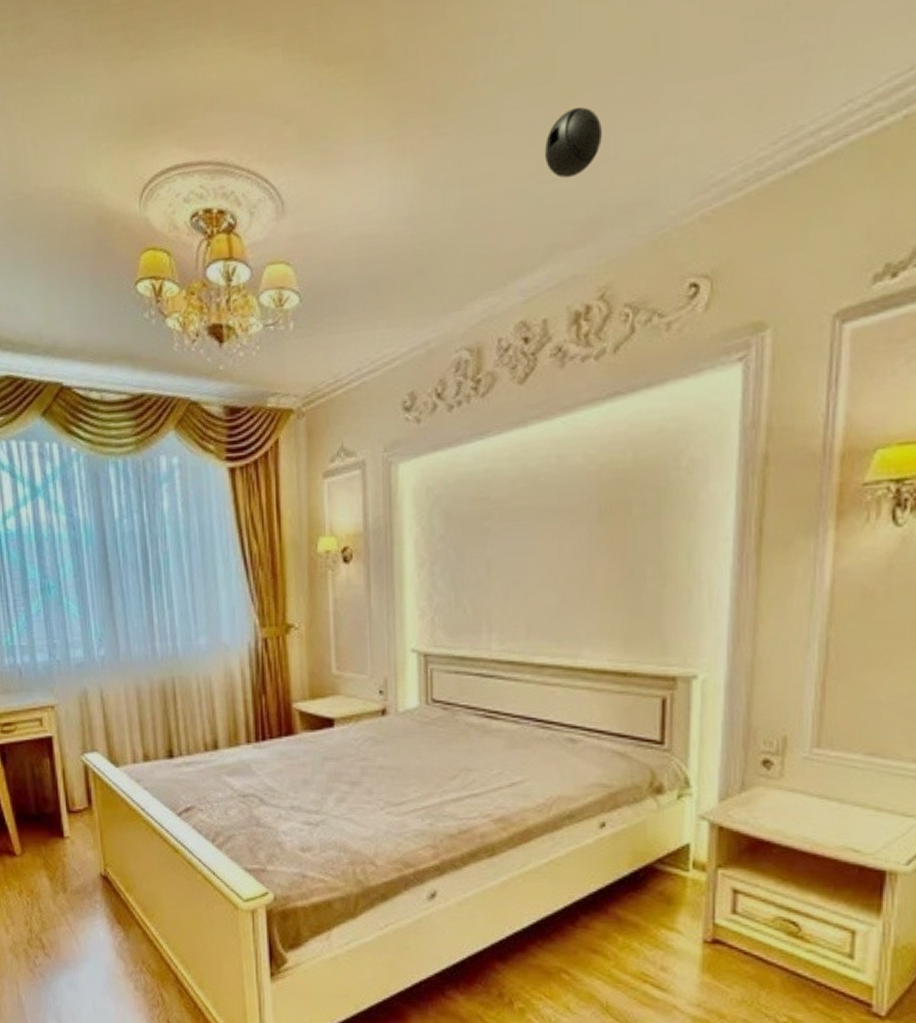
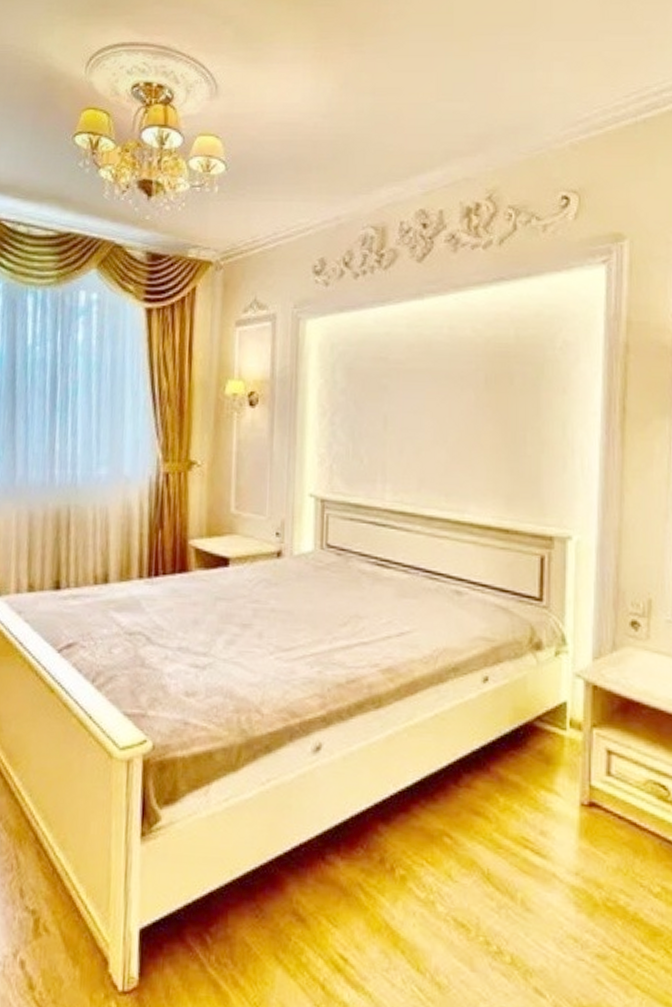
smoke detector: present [544,106,602,179] -> none [443,47,490,100]

